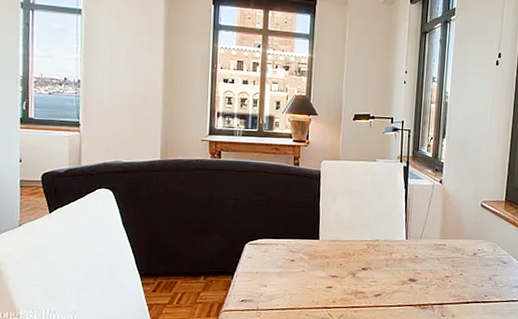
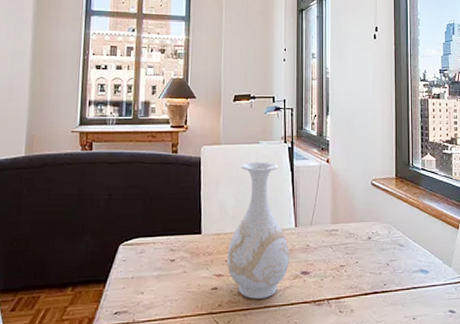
vase: none [341,177,399,299] -> present [227,161,289,299]

